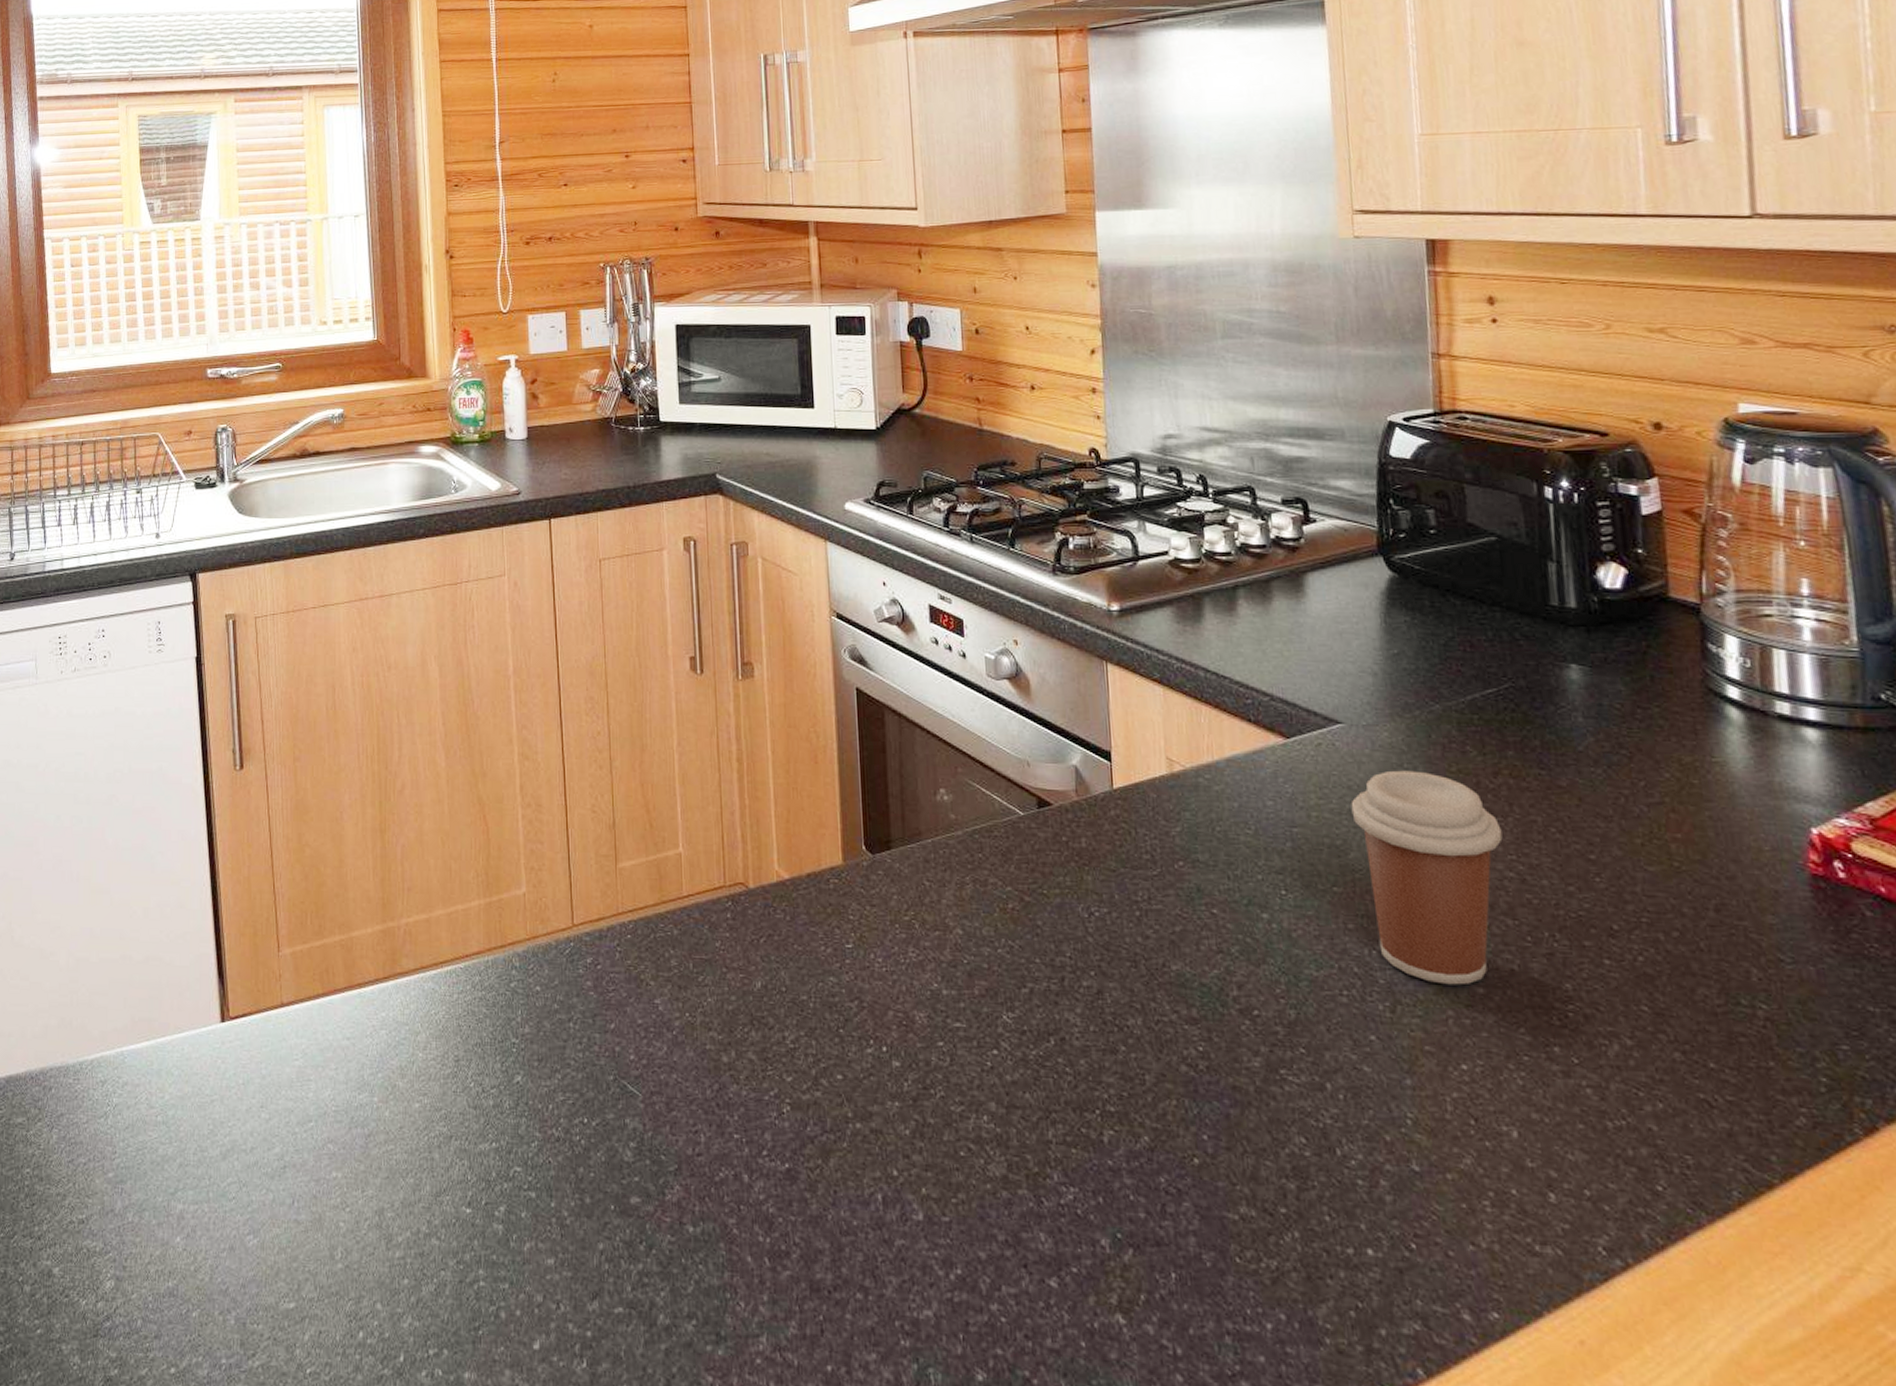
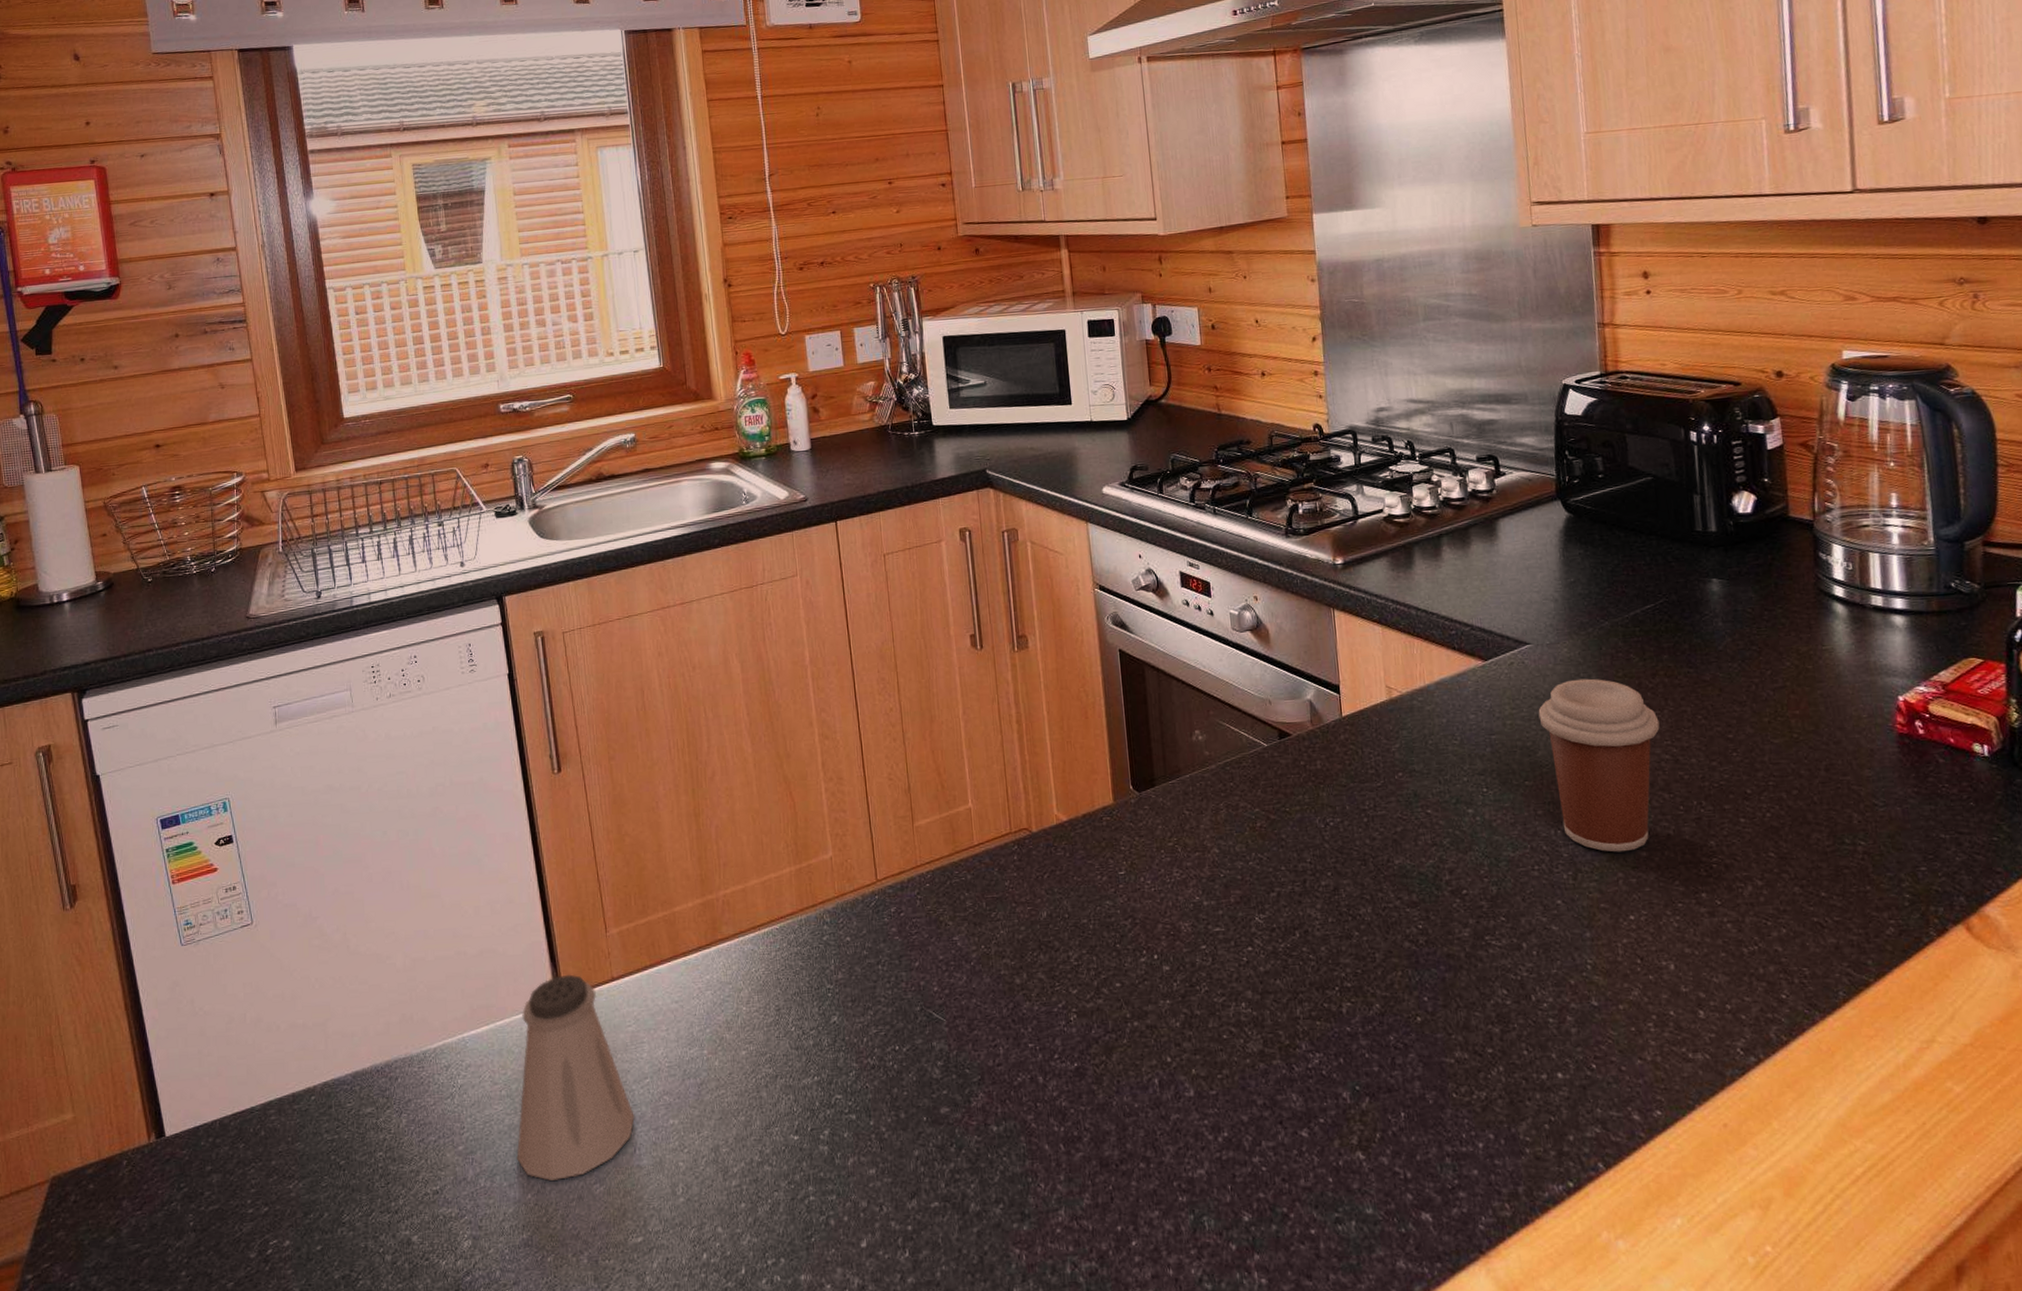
saltshaker: none [168,993,295,1226] -> present [516,974,635,1181]

